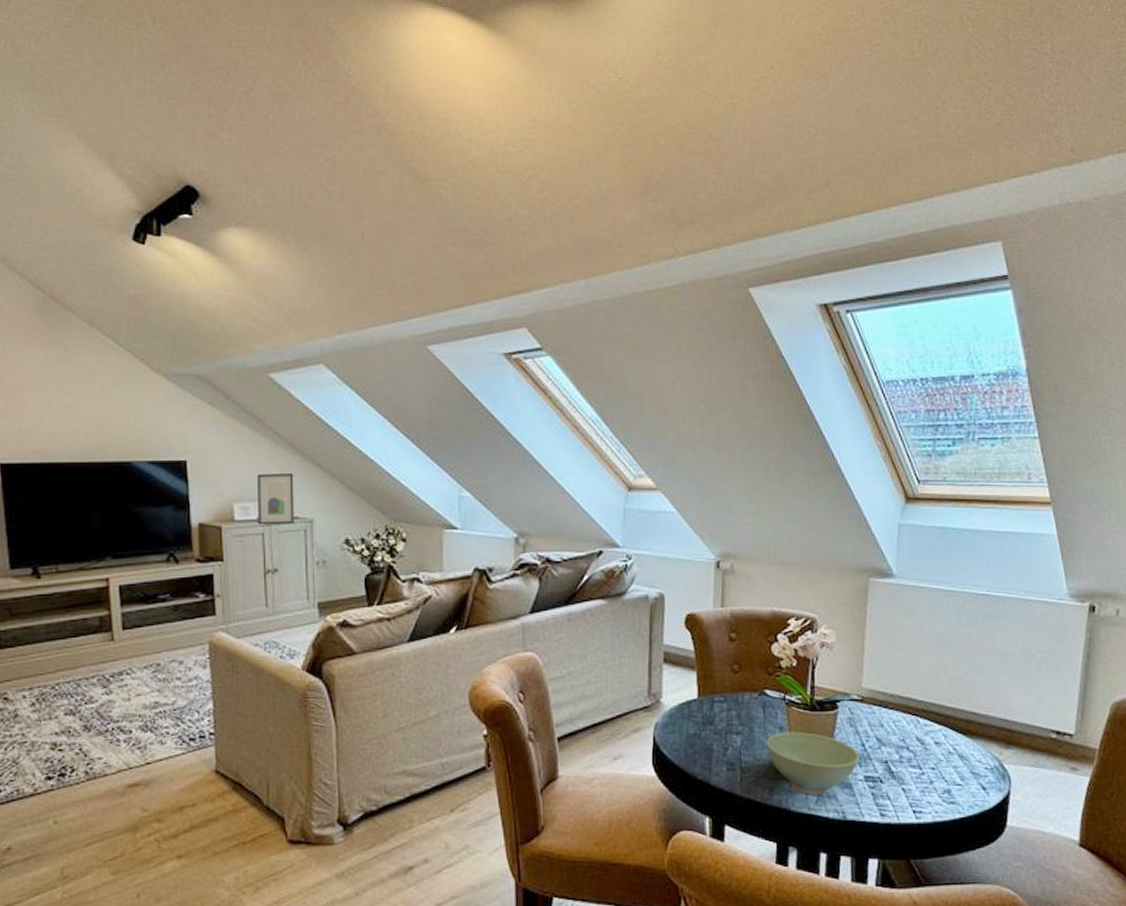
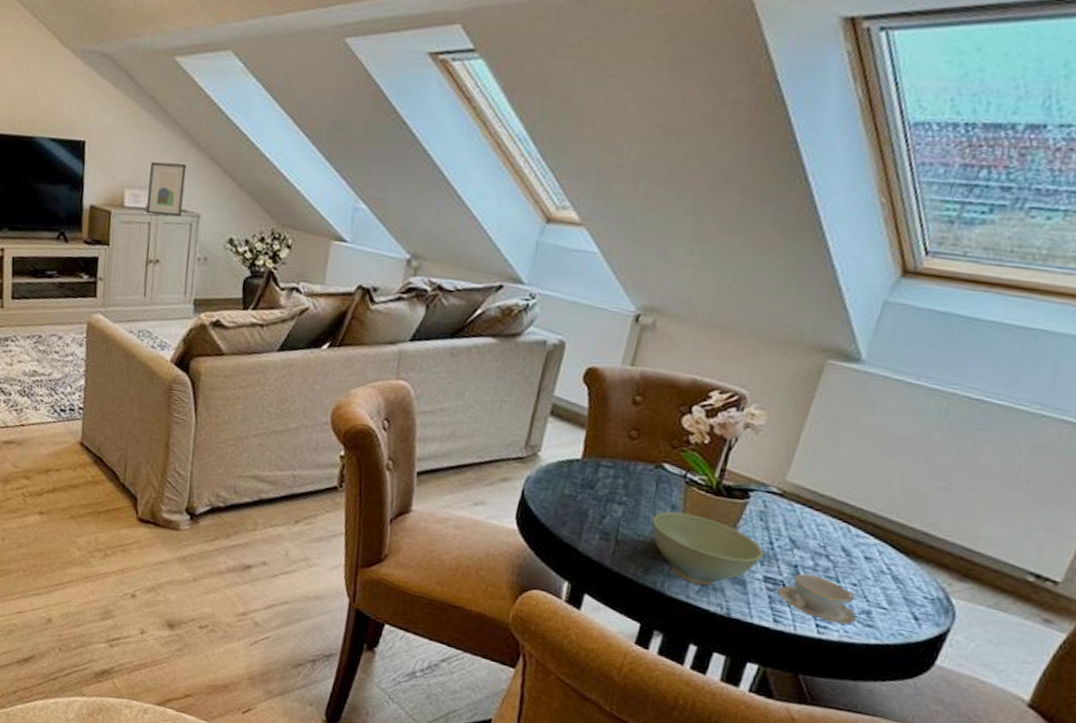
teacup: none [878,767,942,807] -> present [778,573,857,625]

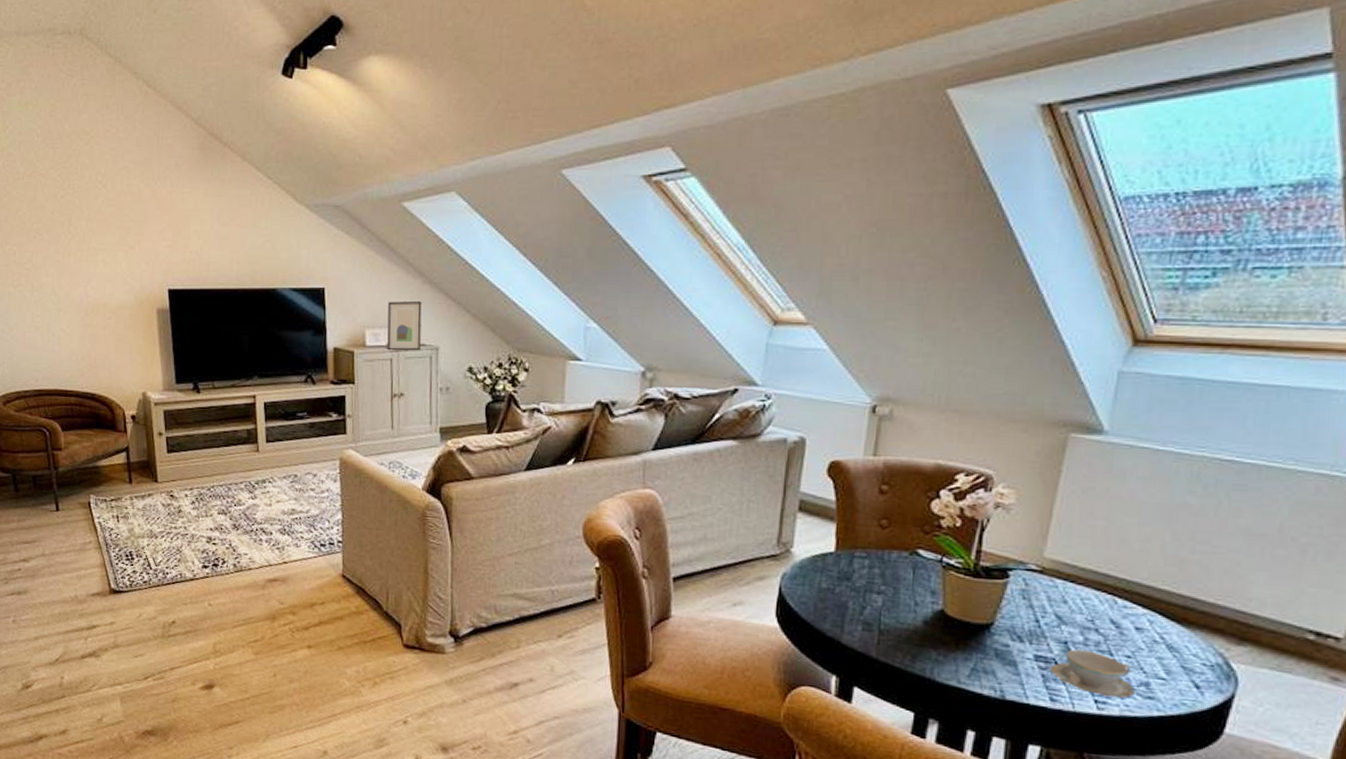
bowl: present [652,511,764,586] -> none [913,596,1031,669]

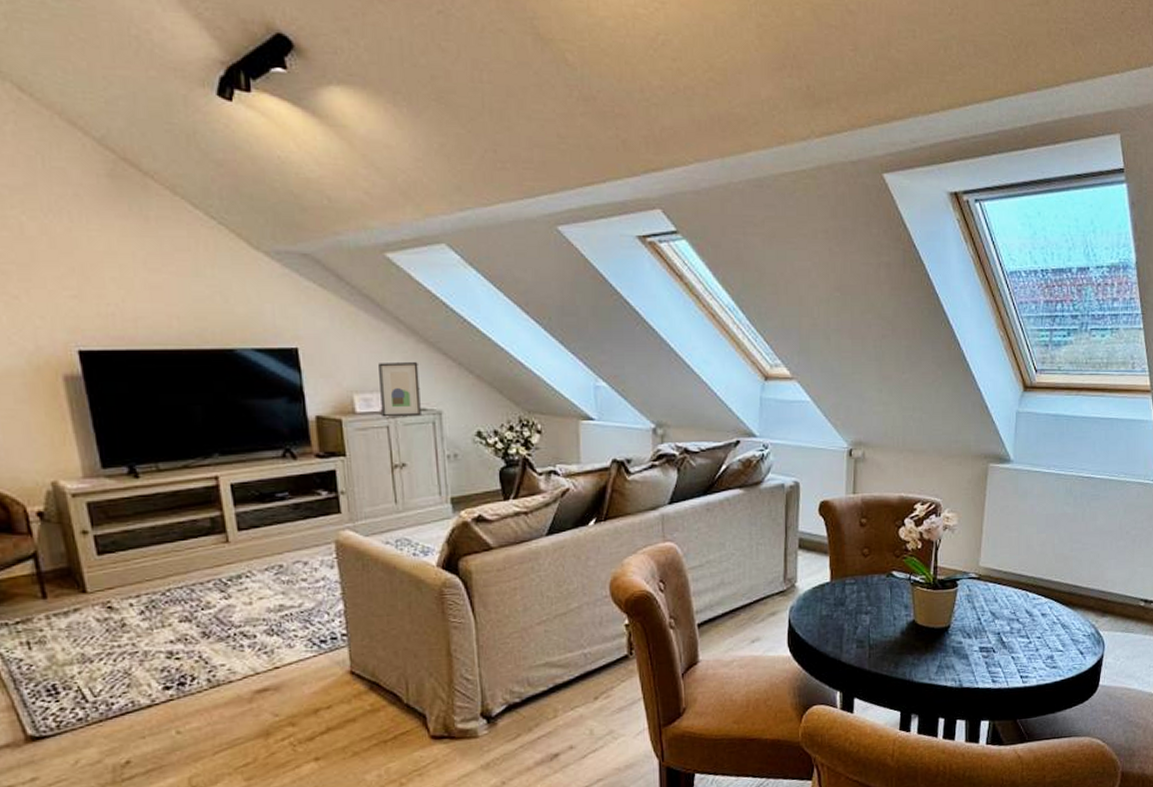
teacup: present [1051,649,1136,699] -> none [991,637,1046,672]

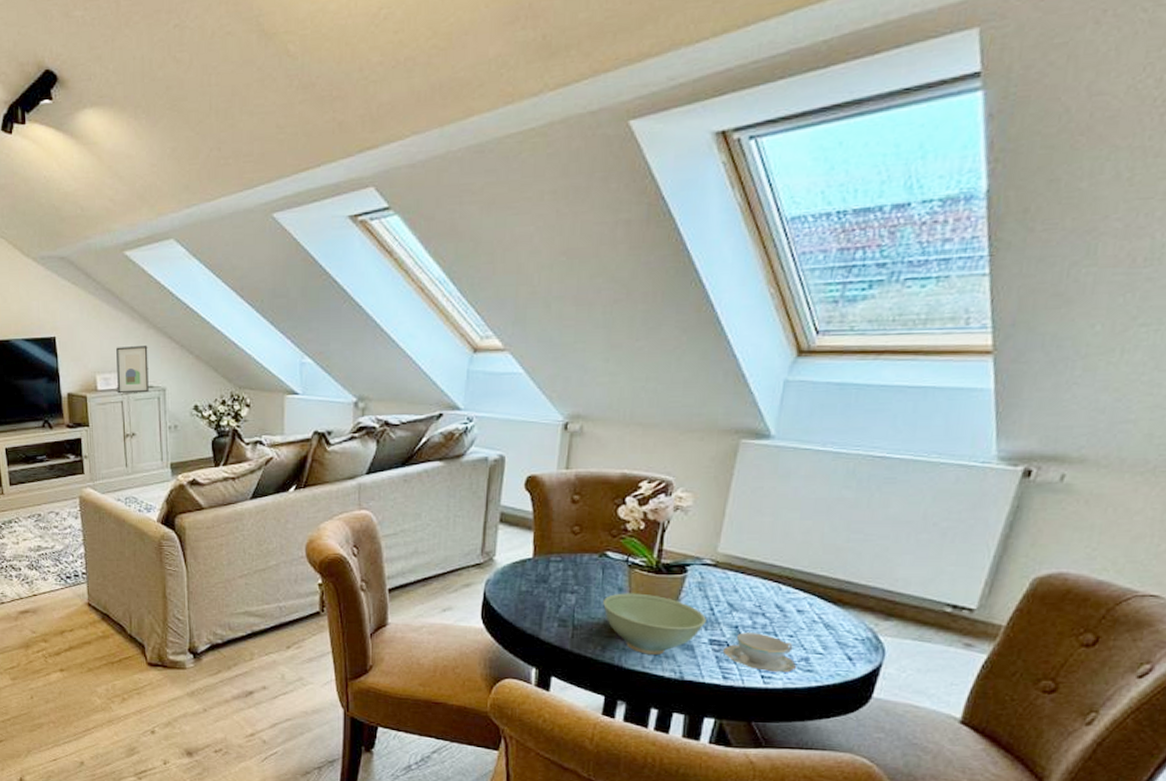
bowl: none [893,609,976,667] -> present [603,593,706,655]
teacup: none [991,637,1046,672] -> present [723,632,797,673]

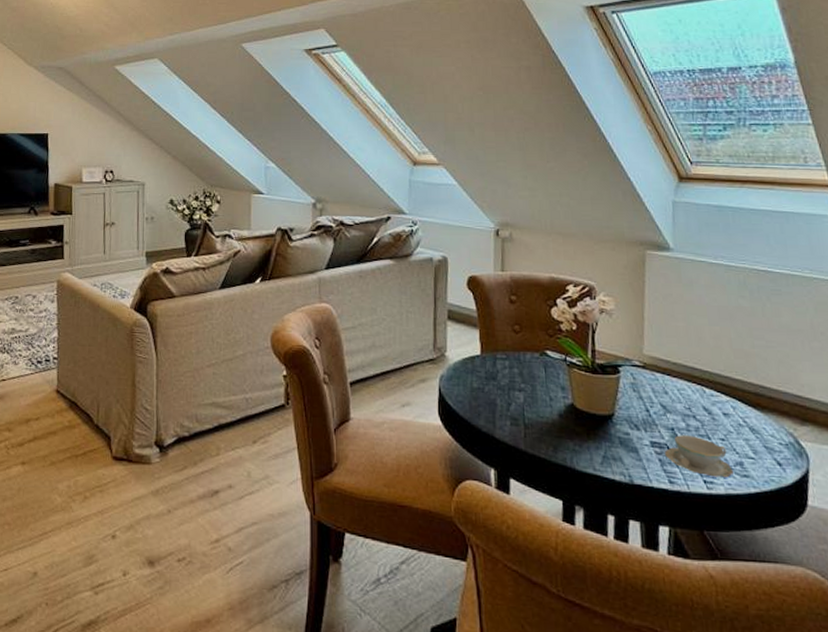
picture frame: present [116,344,149,394] -> none [101,144,131,187]
bowl: present [603,593,706,655] -> none [549,392,645,457]

